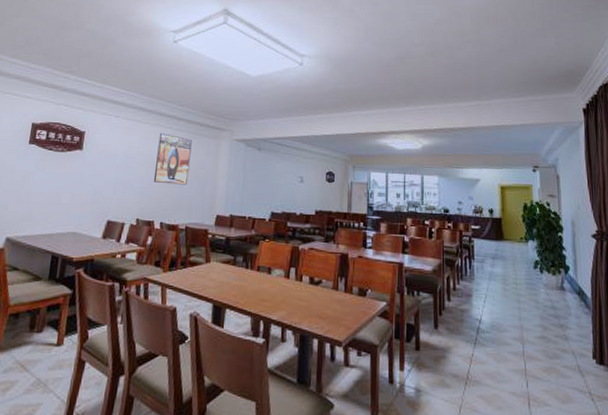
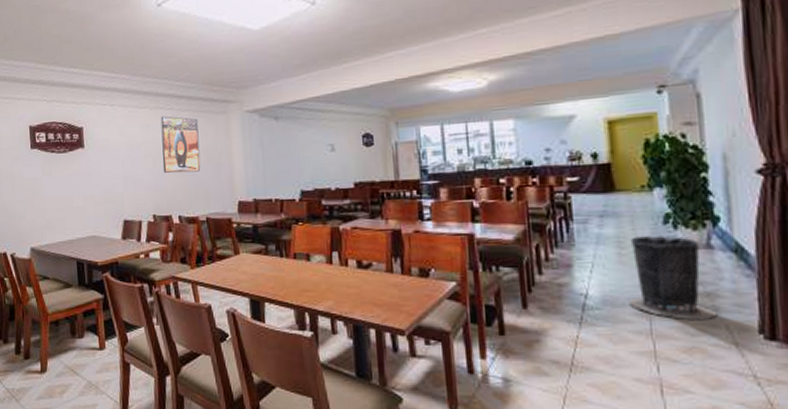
trash can: none [509,276,567,346] -> present [629,235,718,319]

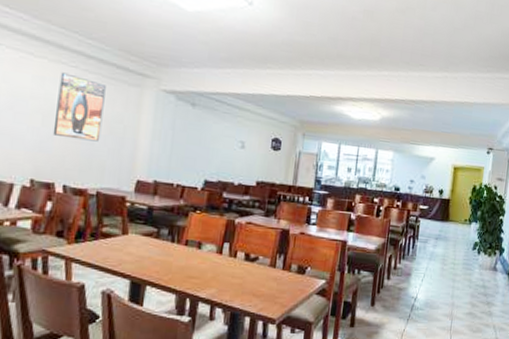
trash can: present [629,235,718,319] -> none [441,257,491,321]

